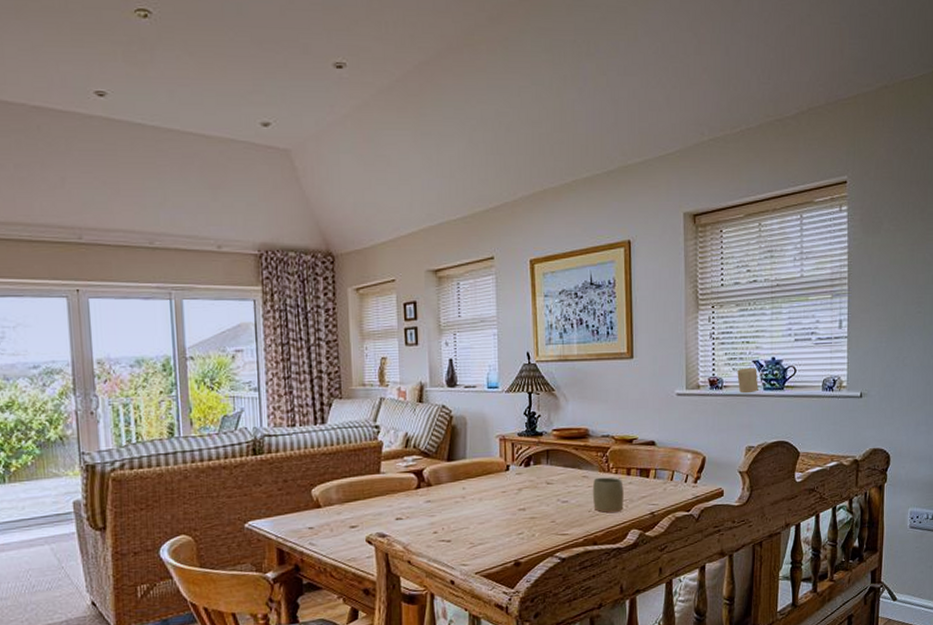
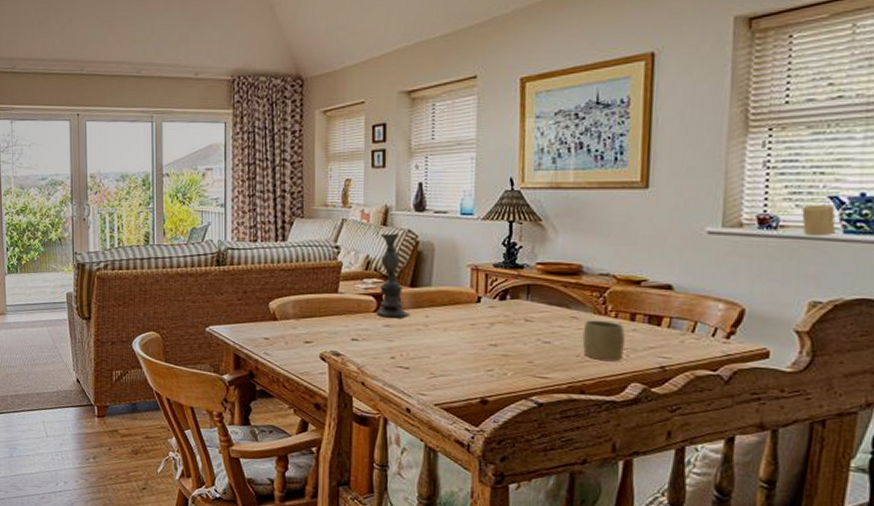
candlestick: none [417,409,449,494] -> present [376,233,411,318]

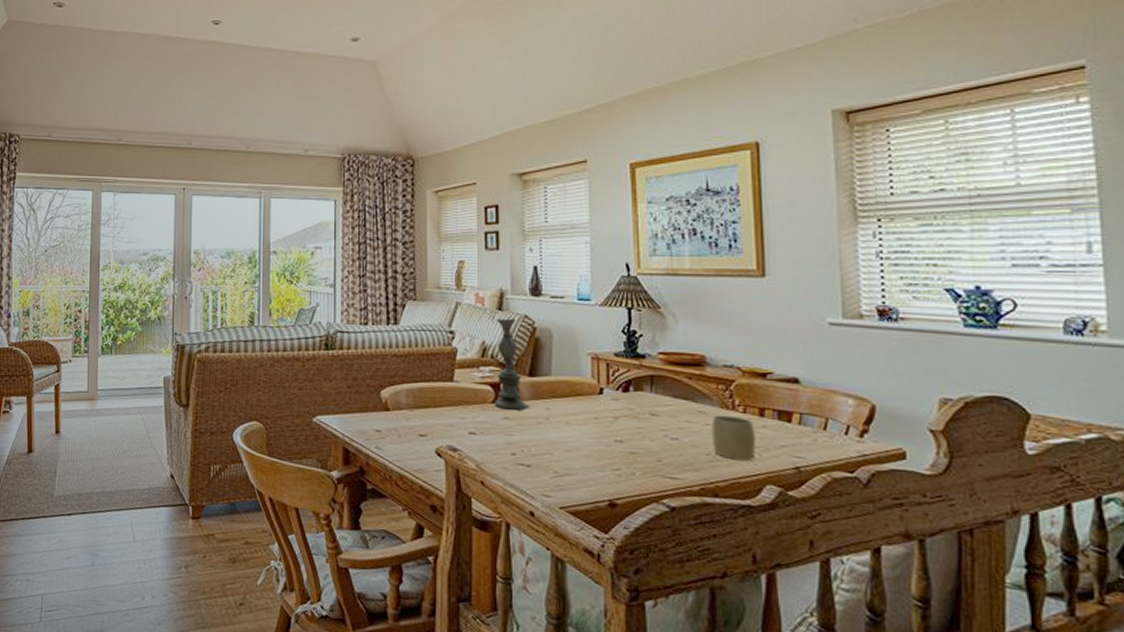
candle: present [801,204,836,237] -> none [920,297,956,330]

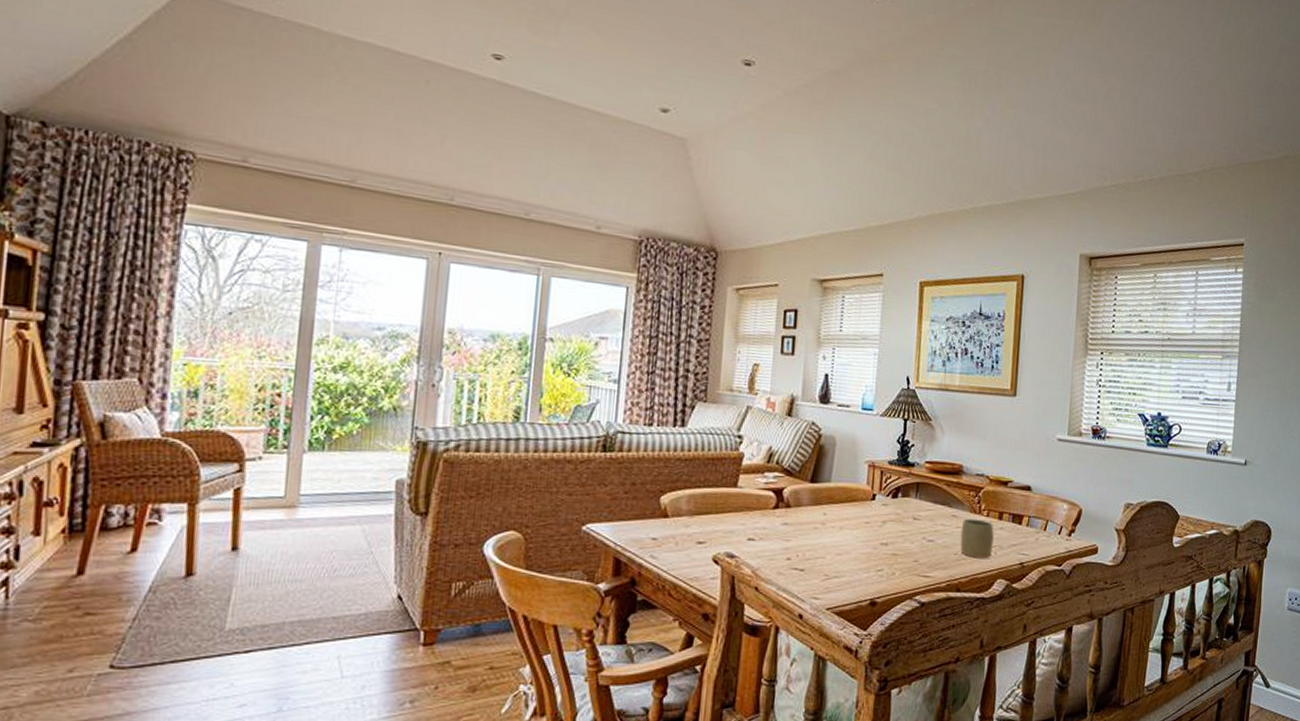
candlestick: present [494,318,531,410] -> none [775,424,809,516]

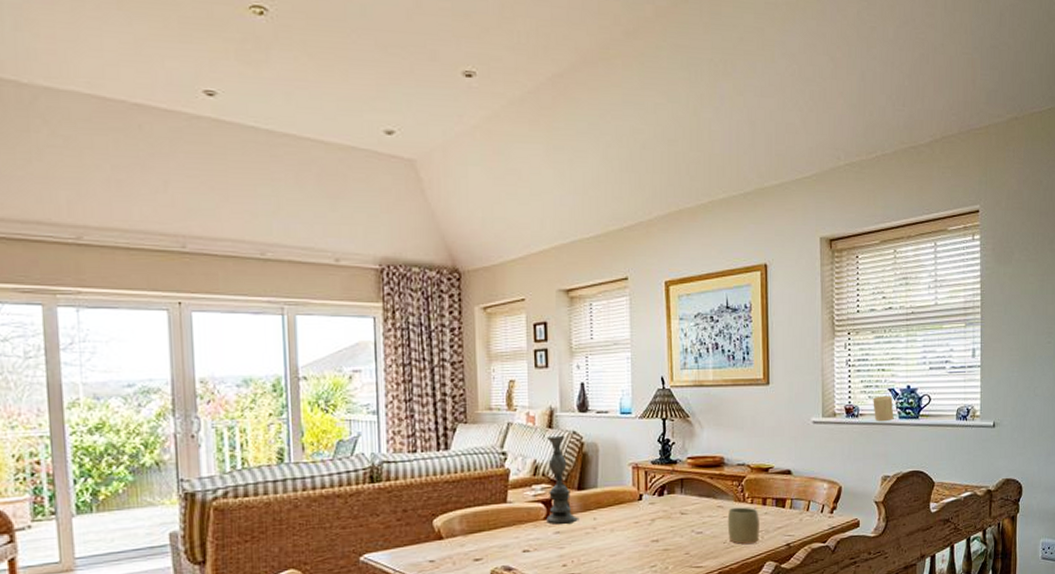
candlestick: none [775,424,809,516] -> present [546,435,579,524]
candle: none [1121,420,1142,448] -> present [873,395,894,422]

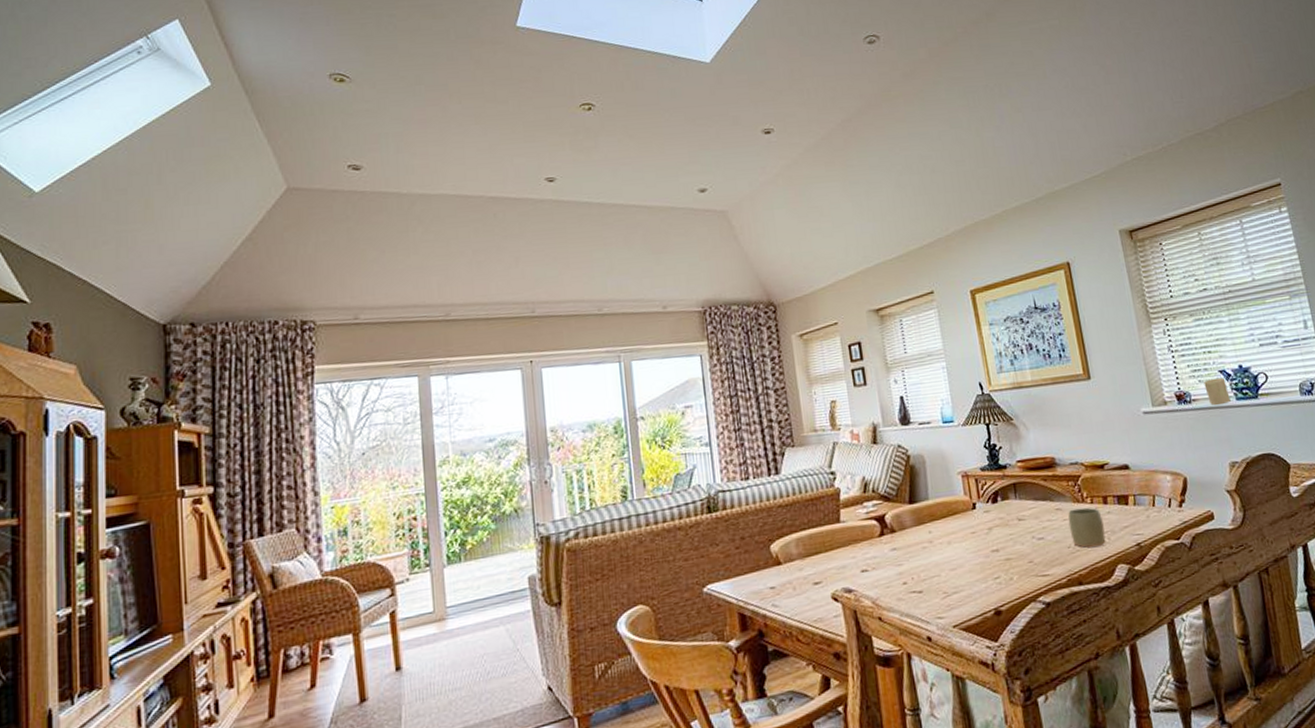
candlestick: present [546,435,579,524] -> none [872,449,915,541]

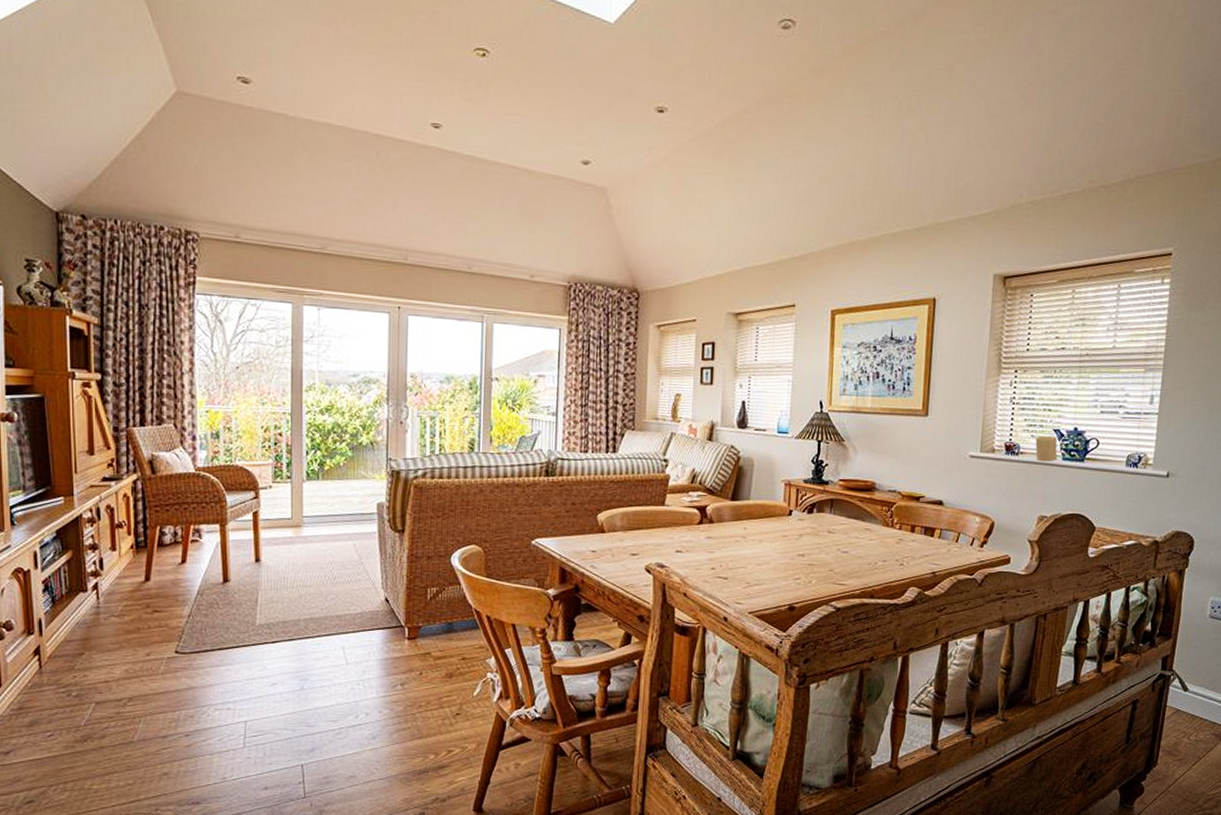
mug: present [1068,507,1106,548] -> none [873,531,907,568]

